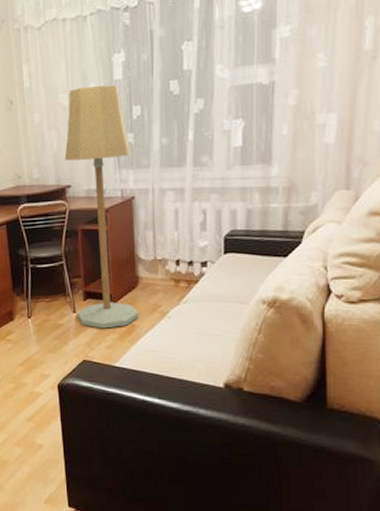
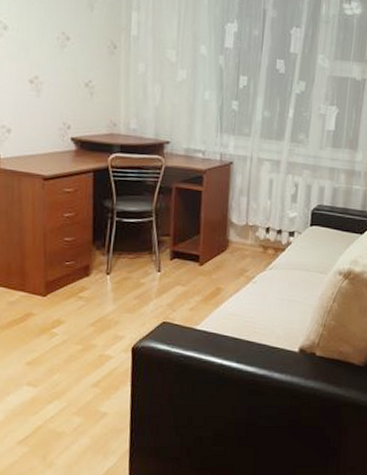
floor lamp: present [64,85,139,329] -> none [161,47,234,290]

